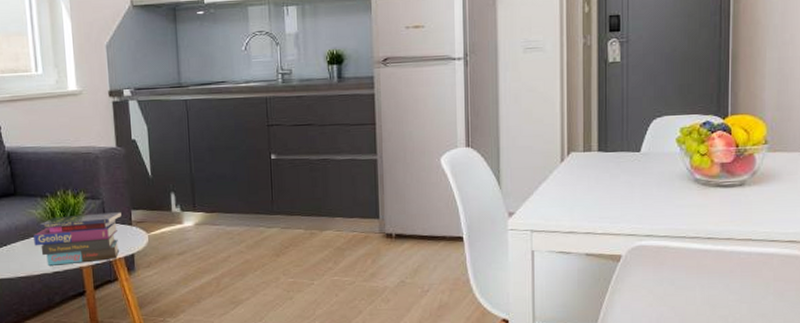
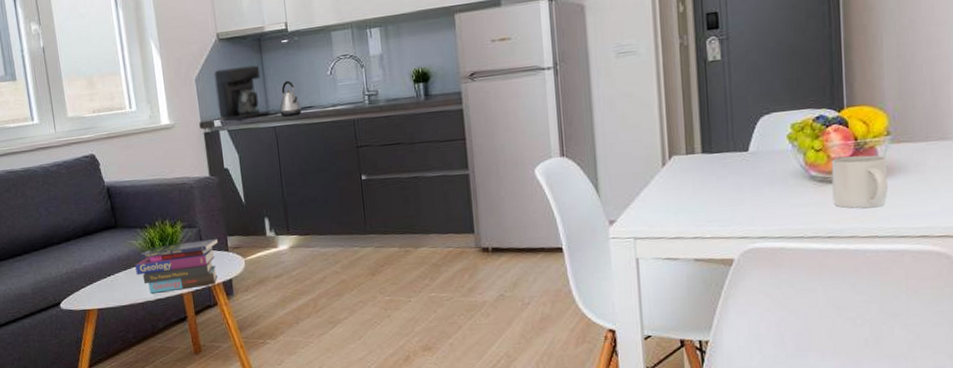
coffee maker: none [127,35,182,92] -> present [215,65,270,122]
kettle: none [192,53,215,91] -> present [279,80,303,117]
mug: none [714,162,763,213] -> present [831,155,888,209]

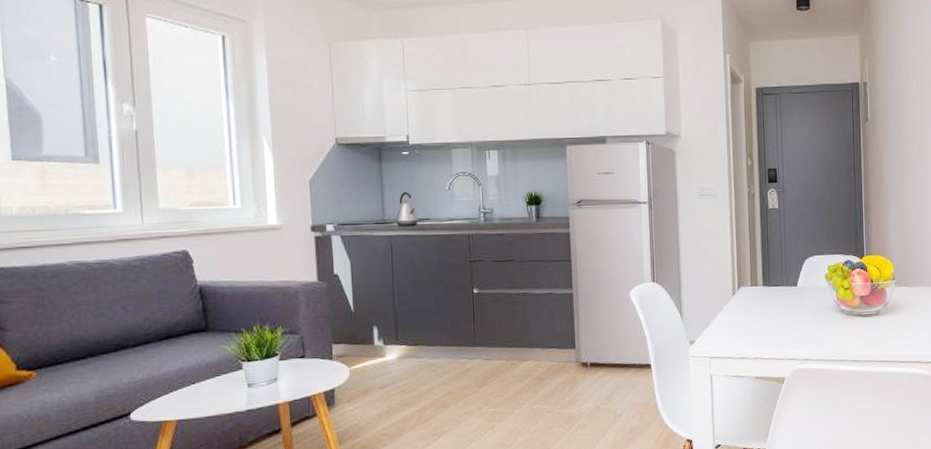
books: present [135,239,218,294] -> none [226,347,322,404]
coffee maker: present [215,65,270,122] -> none [331,173,386,228]
mug: present [831,155,888,209] -> none [855,295,893,338]

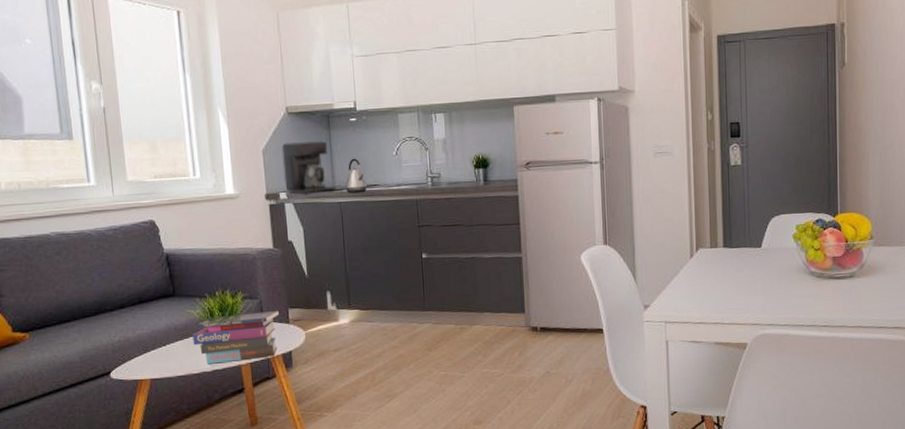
books: none [226,347,322,404] -> present [193,311,279,364]
coffee maker: none [331,173,386,228] -> present [282,141,336,195]

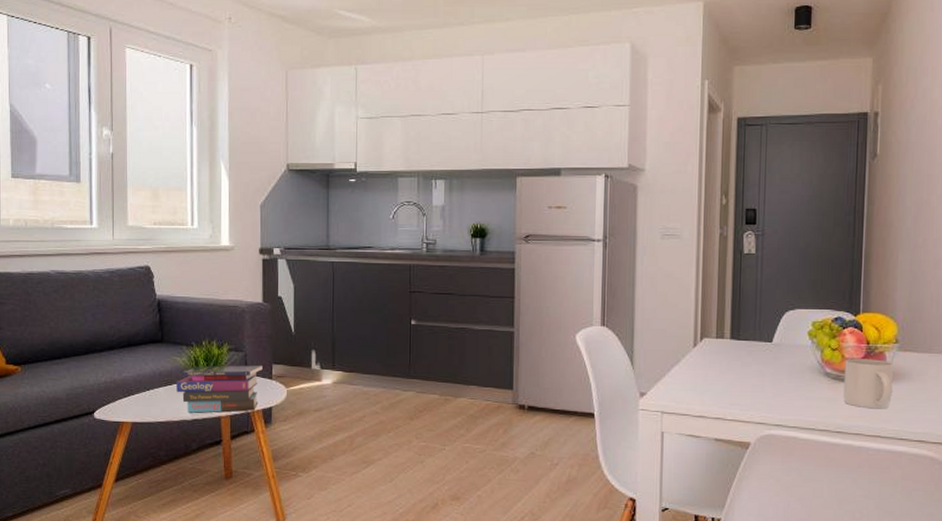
coffee maker: present [282,141,336,195] -> none [280,199,329,252]
kettle: present [345,158,368,194] -> none [339,219,362,254]
mug: none [827,255,870,302] -> present [843,359,893,409]

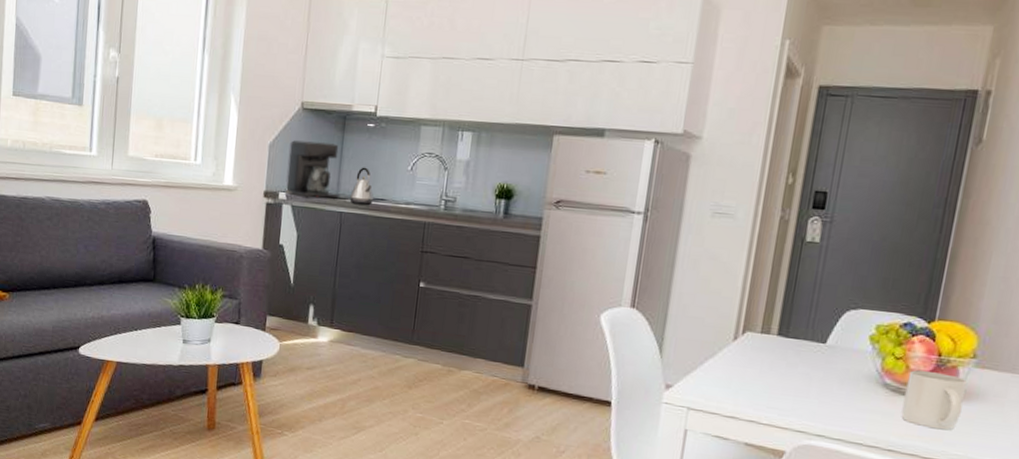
books: present [176,365,263,413] -> none [164,309,256,363]
coffee maker: none [280,199,329,252] -> present [286,140,339,200]
kettle: none [339,219,362,254] -> present [349,167,374,206]

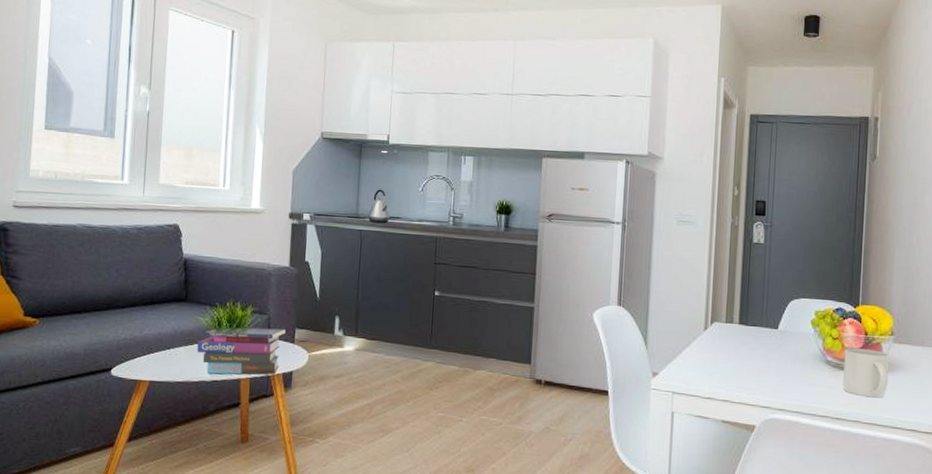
books: none [164,309,256,363] -> present [197,326,286,375]
coffee maker: present [286,140,339,200] -> none [310,166,359,220]

